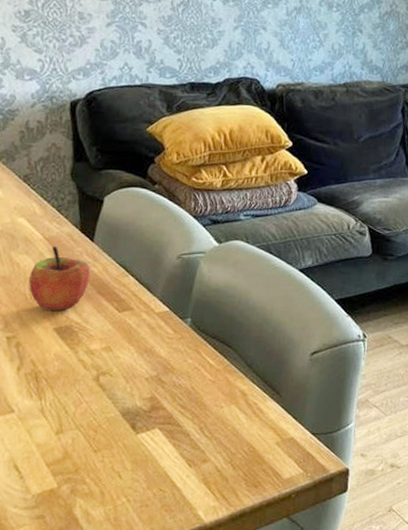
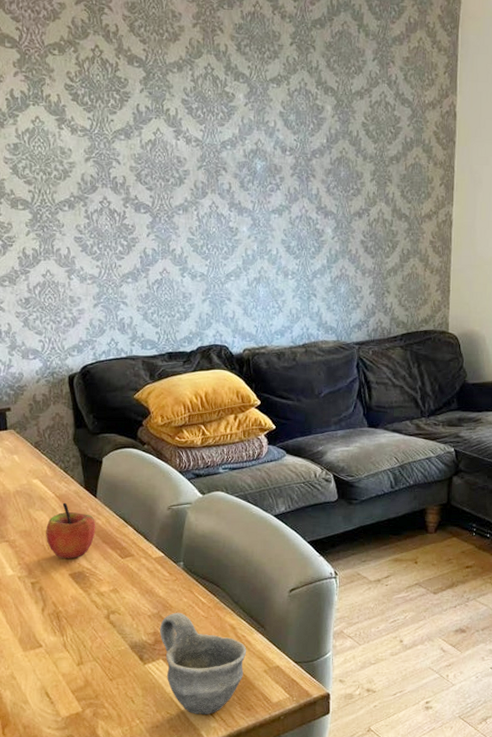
cup: none [158,375,258,493] -> present [160,612,247,715]

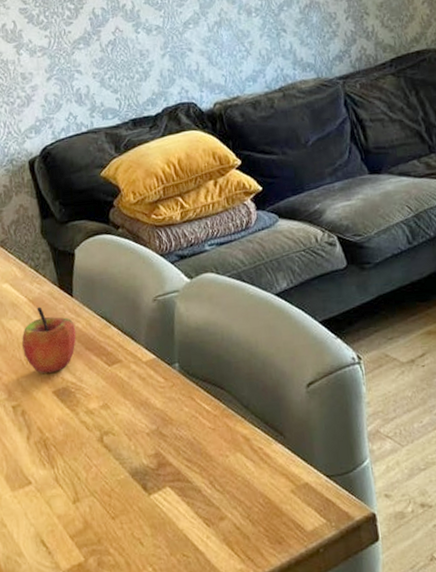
cup: present [160,612,247,715] -> none [161,425,267,555]

